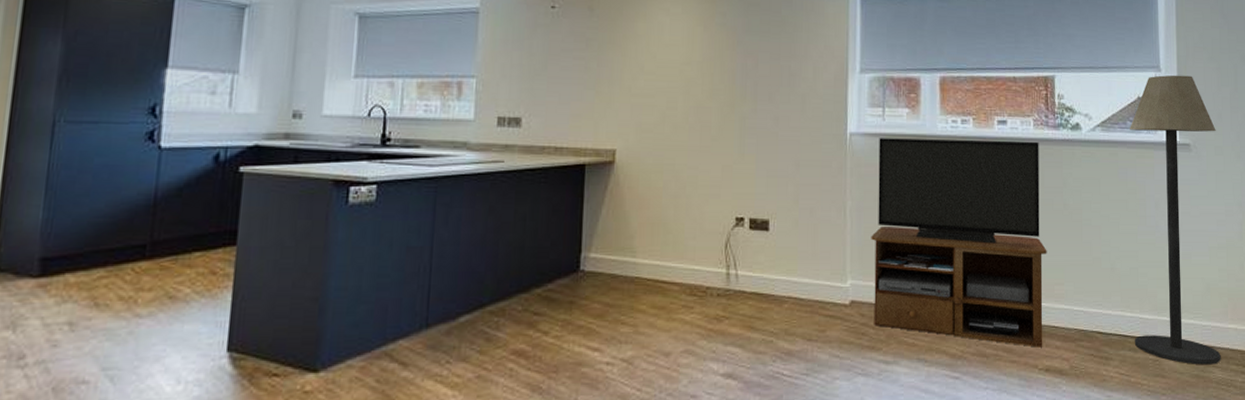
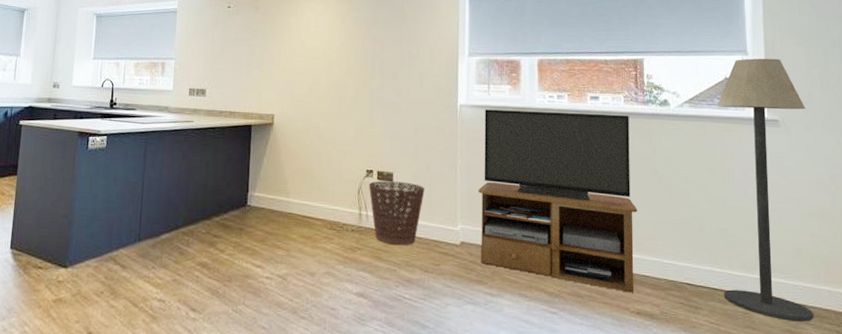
basket: none [738,230,808,311] -> present [368,181,425,246]

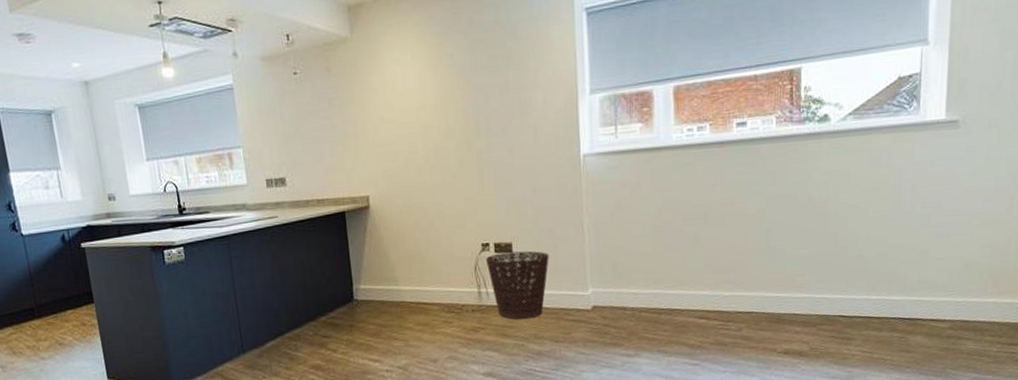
tv stand: present [478,109,638,293] -> none [609,139,789,334]
floor lamp: present [717,58,814,322] -> none [879,44,992,339]

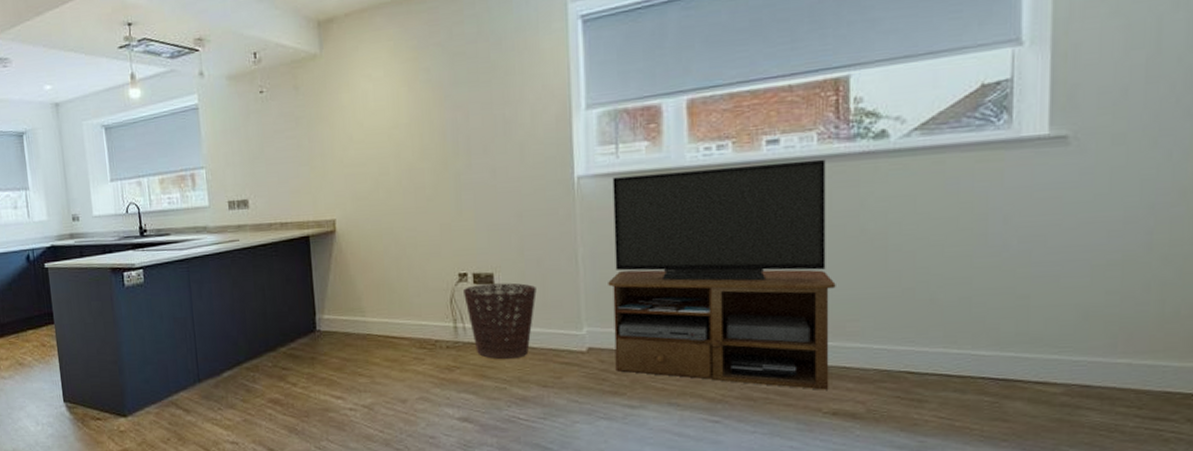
tv stand: none [609,139,789,334] -> present [608,159,836,390]

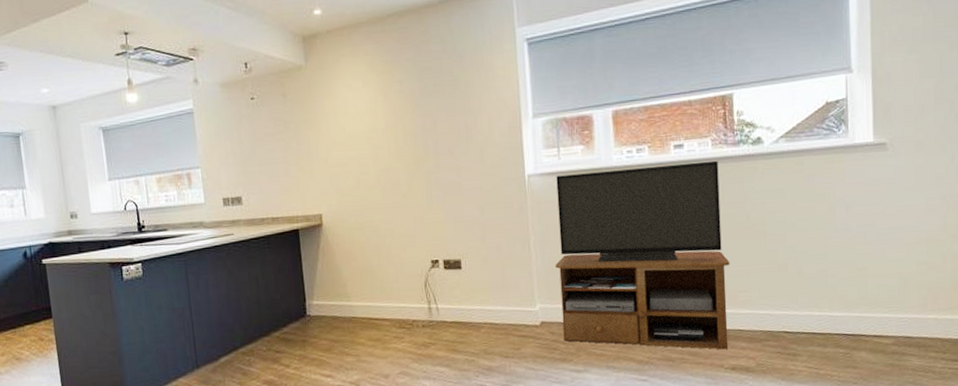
basket: present [462,282,537,360] -> none [435,267,497,335]

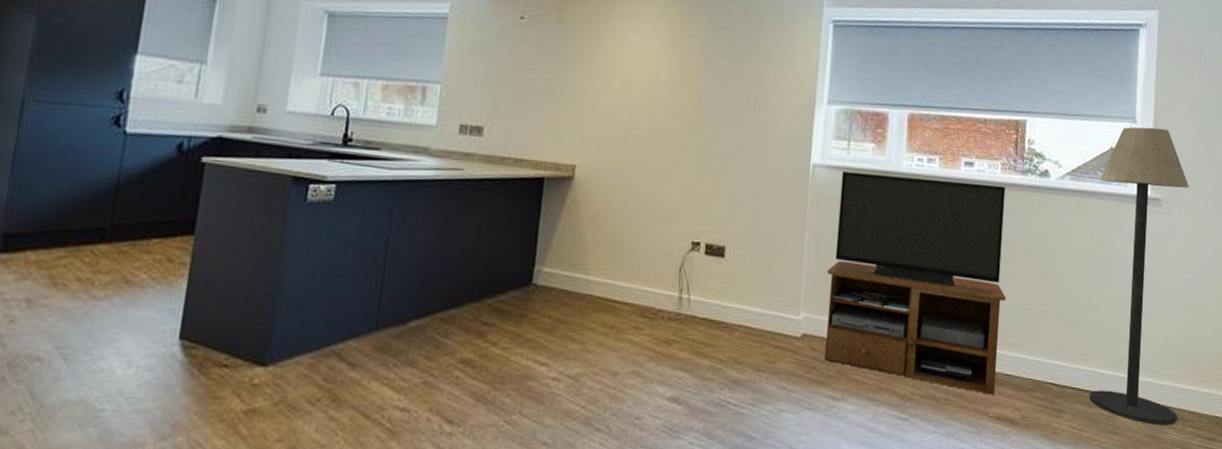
floor lamp: none [817,72,918,355] -> present [1089,127,1189,425]

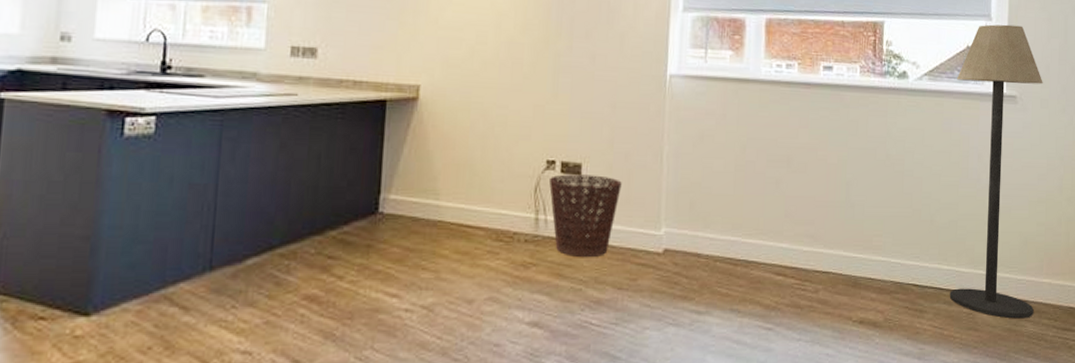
basket: none [693,256,763,338] -> present [548,174,622,258]
tv stand: present [824,171,1006,395] -> none [687,81,867,299]

